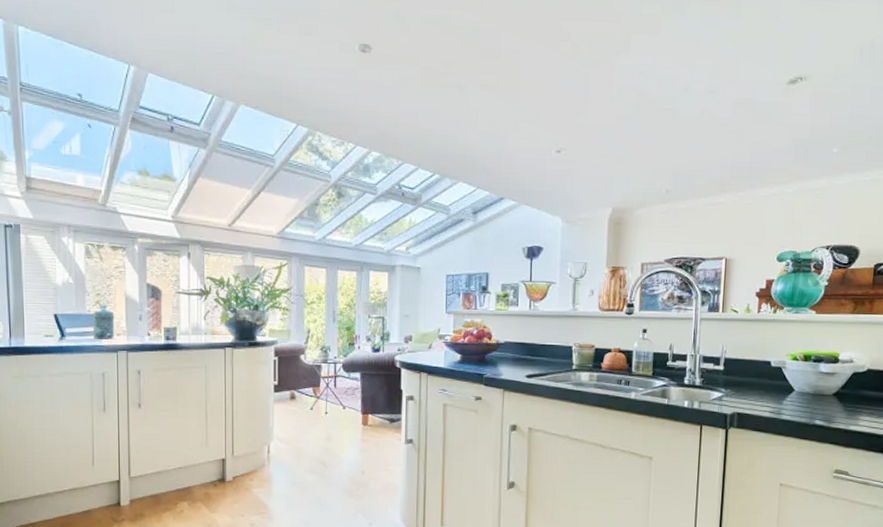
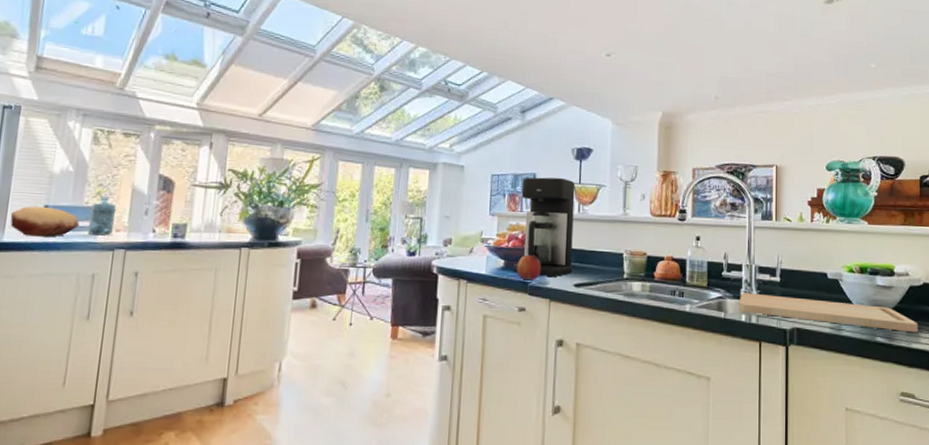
bread loaf: none [27,314,86,342] -> present [10,206,80,237]
coffee maker: none [469,276,526,370] -> present [513,177,575,278]
fruit: none [473,350,496,373] -> present [517,255,542,281]
cutting board: none [681,380,858,415] -> present [738,292,918,332]

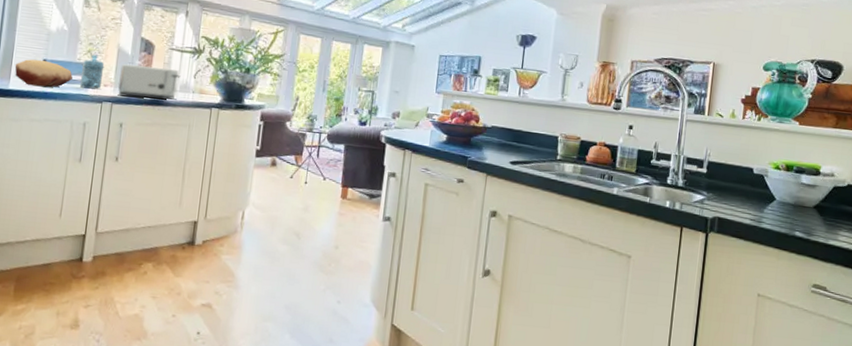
toaster: none [131,205,205,243] -> present [117,64,181,100]
coffee maker: present [513,177,575,278] -> none [454,60,518,154]
fruit: present [517,255,542,281] -> none [458,132,481,156]
cutting board: present [738,292,918,332] -> none [663,180,838,230]

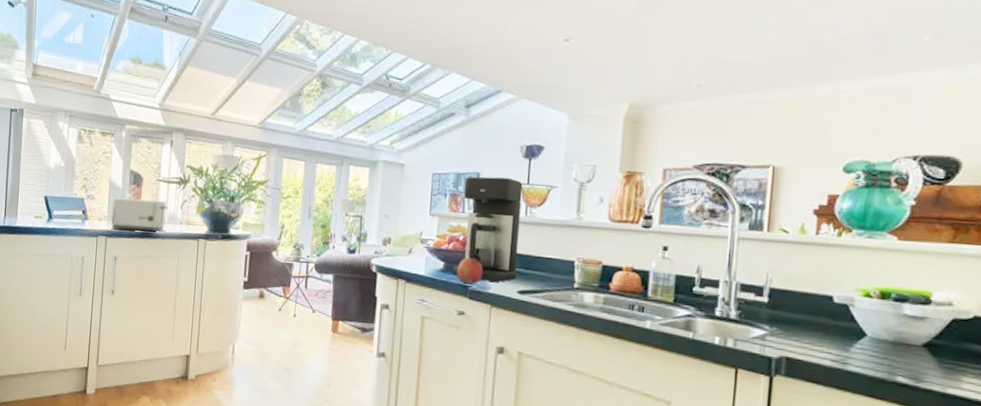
bread loaf: present [14,59,74,88] -> none [20,196,71,224]
canister: present [79,54,105,90] -> none [77,189,98,224]
coffee maker: none [454,60,518,154] -> present [453,176,523,283]
fruit: none [458,132,481,156] -> present [457,258,483,285]

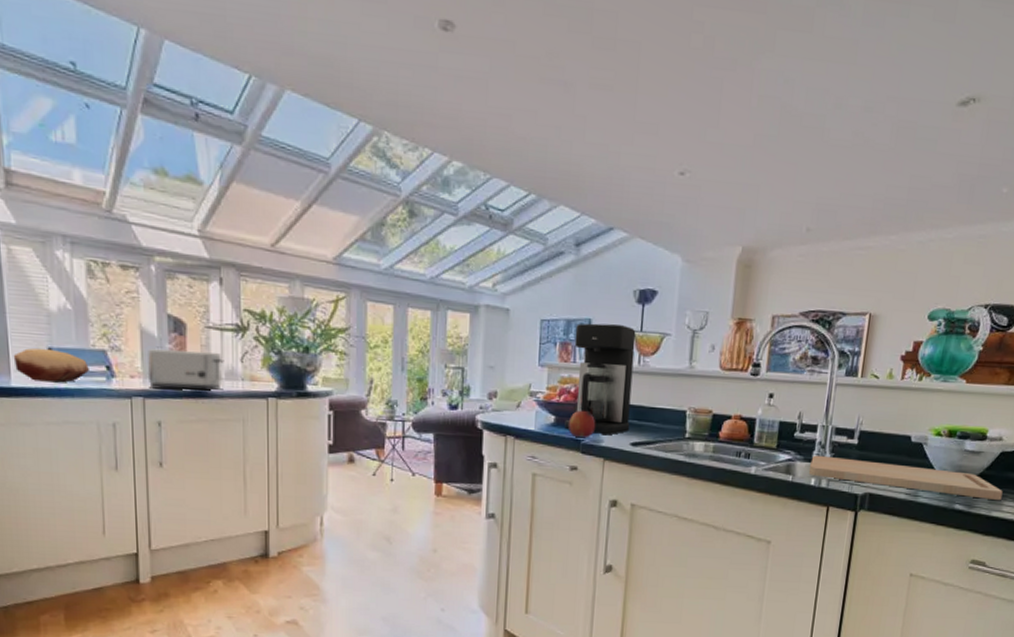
bread loaf: none [20,196,71,224] -> present [13,348,91,383]
cutting board: none [711,311,960,375] -> present [808,455,1003,500]

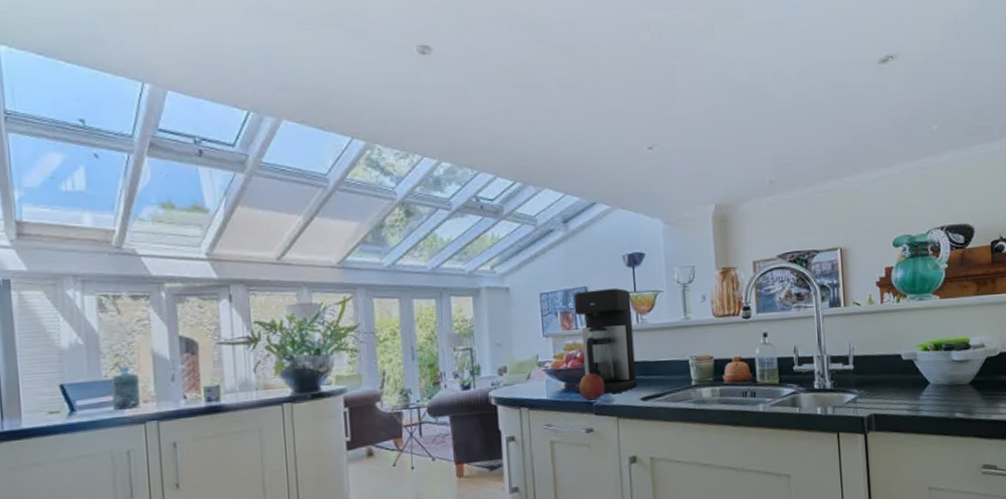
bread loaf: present [13,348,91,383] -> none [24,385,103,420]
canister: none [98,338,128,382] -> present [110,367,141,410]
toaster: present [147,349,224,392] -> none [160,367,238,411]
cutting board: present [808,455,1003,500] -> none [813,381,997,406]

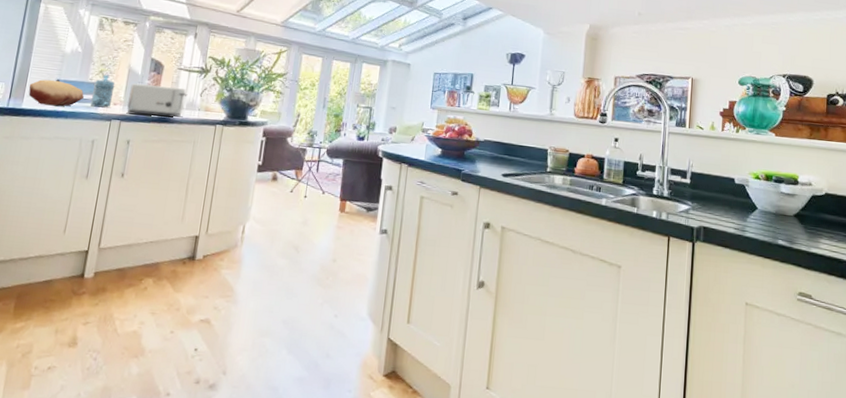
bread loaf: none [24,385,103,420] -> present [28,79,85,107]
toaster: none [160,367,238,411] -> present [126,83,188,118]
coffee maker: present [573,288,638,395] -> none [449,77,508,167]
fruit: present [579,374,605,401] -> none [452,146,474,169]

